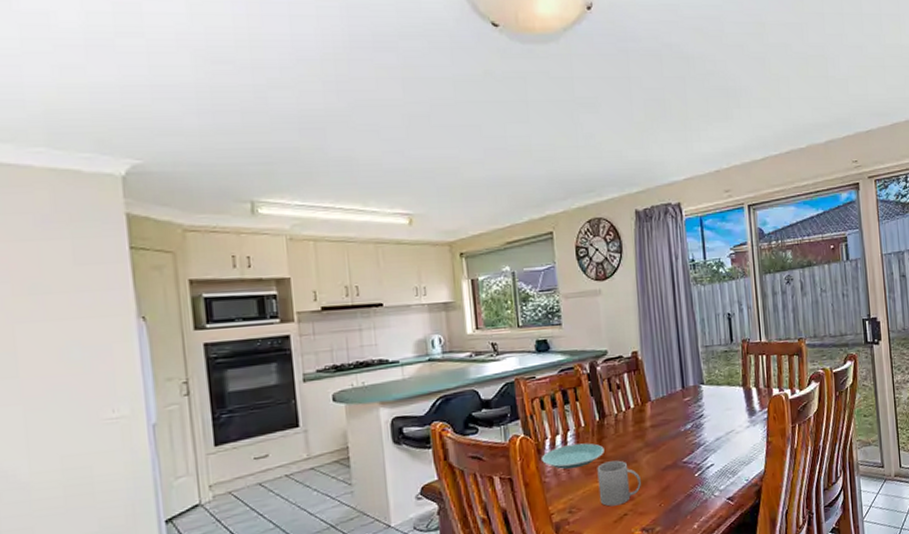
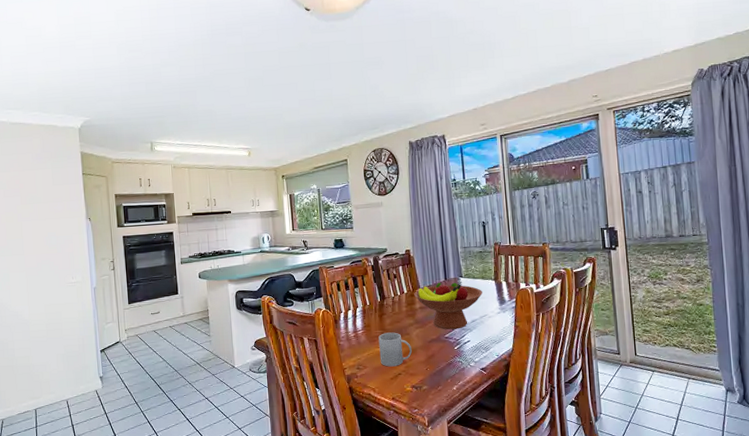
plate: present [542,443,604,469] -> none [338,317,384,336]
fruit bowl: none [643,391,728,453] -> present [414,282,482,330]

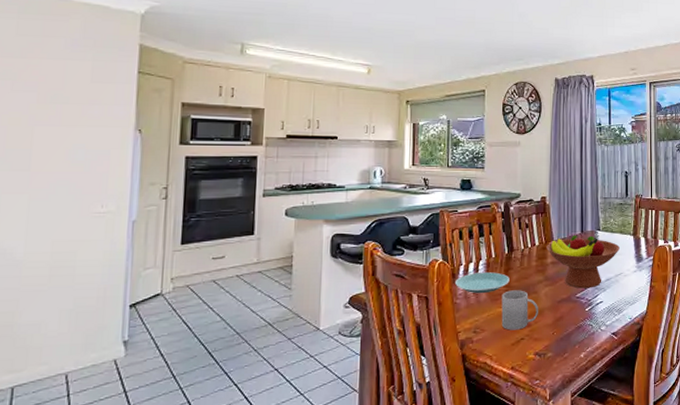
plate: none [338,317,384,336] -> present [455,272,510,294]

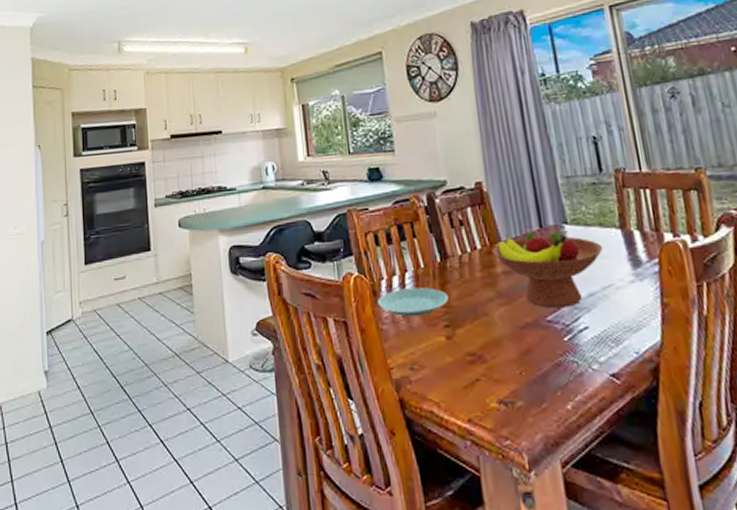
mug: present [501,290,538,330] -> none [440,311,495,368]

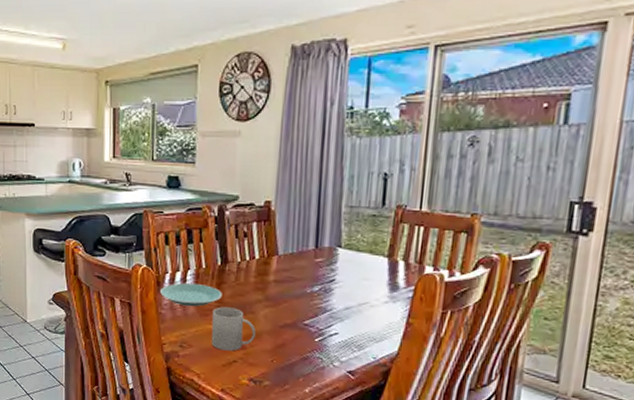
mug: none [440,311,495,368] -> present [211,307,255,351]
fruit bowl: present [492,231,603,309] -> none [269,250,367,316]

